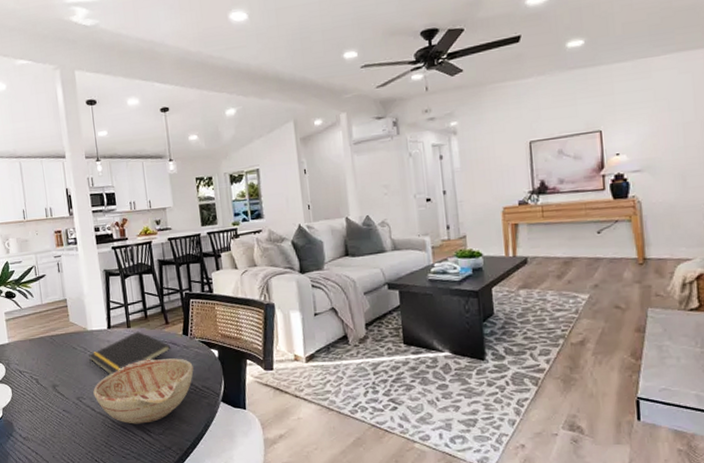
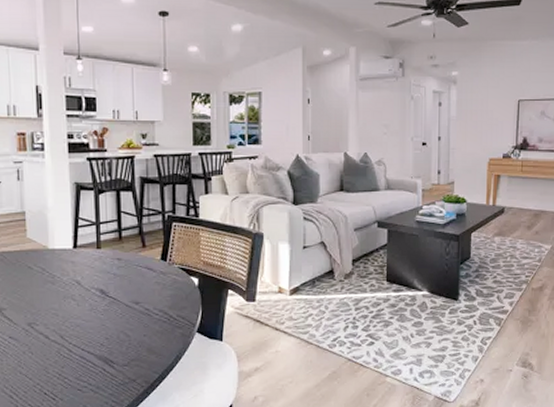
notepad: present [89,331,171,375] -> none [47,253,146,300]
decorative bowl: present [93,358,194,424] -> none [49,284,169,354]

